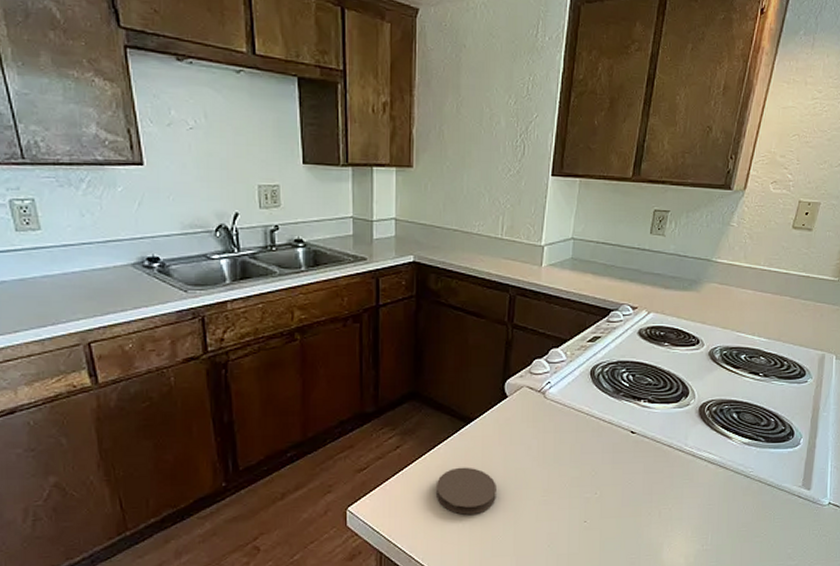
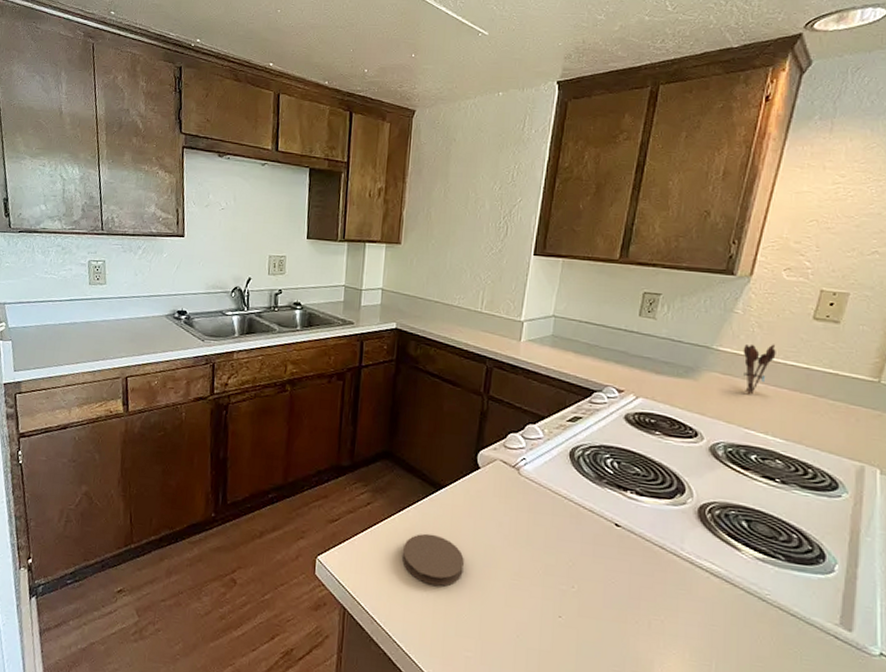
utensil holder: none [737,253,763,300] -> present [743,344,776,394]

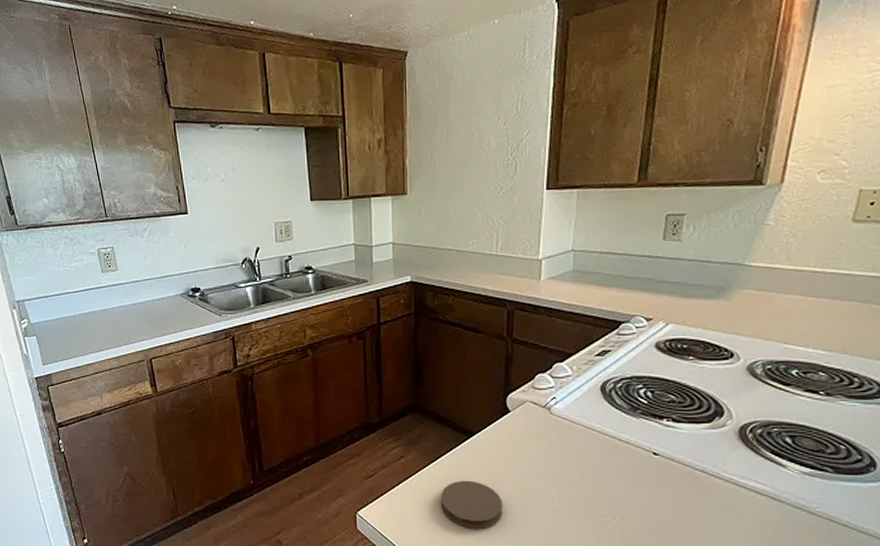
utensil holder: present [743,344,776,394] -> none [777,253,813,307]

